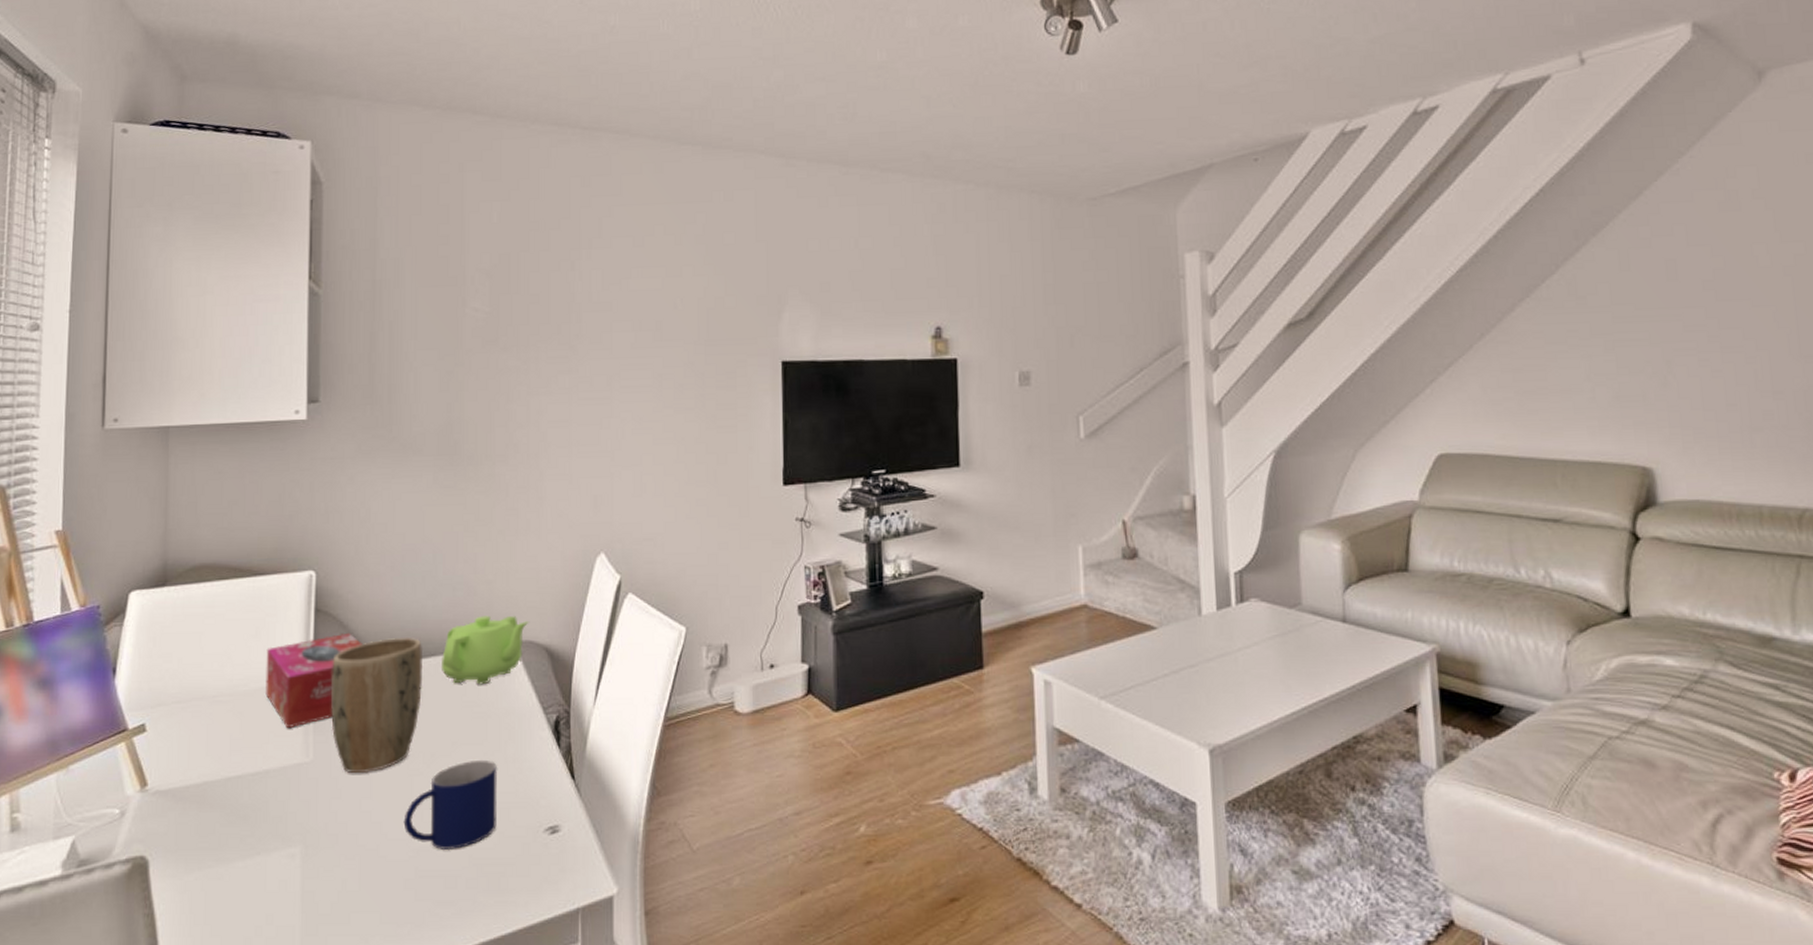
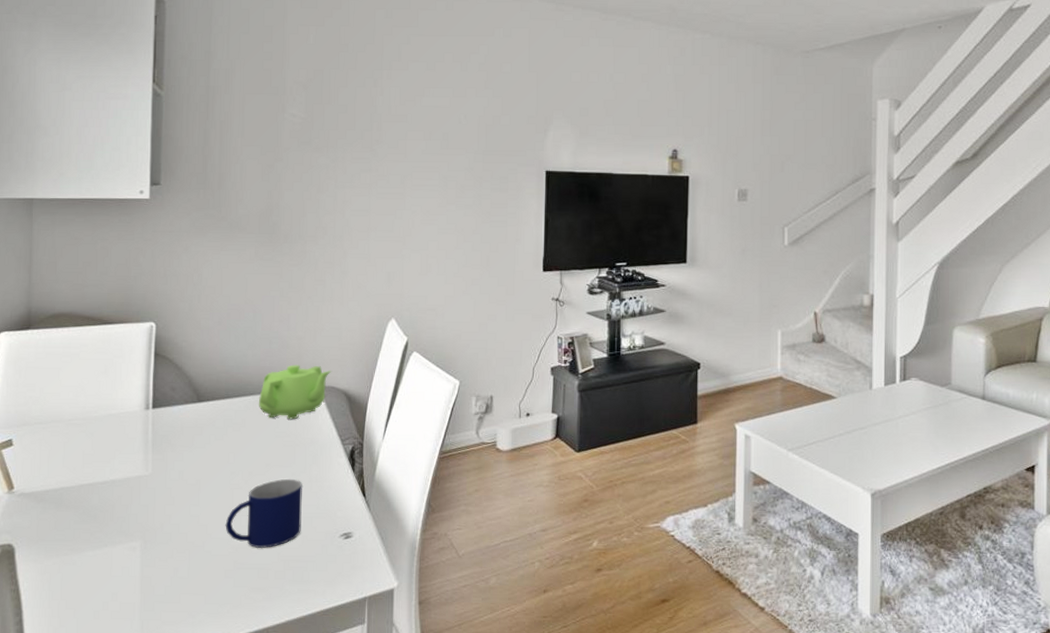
tissue box: present [265,632,362,729] -> none [113,373,194,448]
plant pot: present [331,638,424,774] -> none [167,379,244,486]

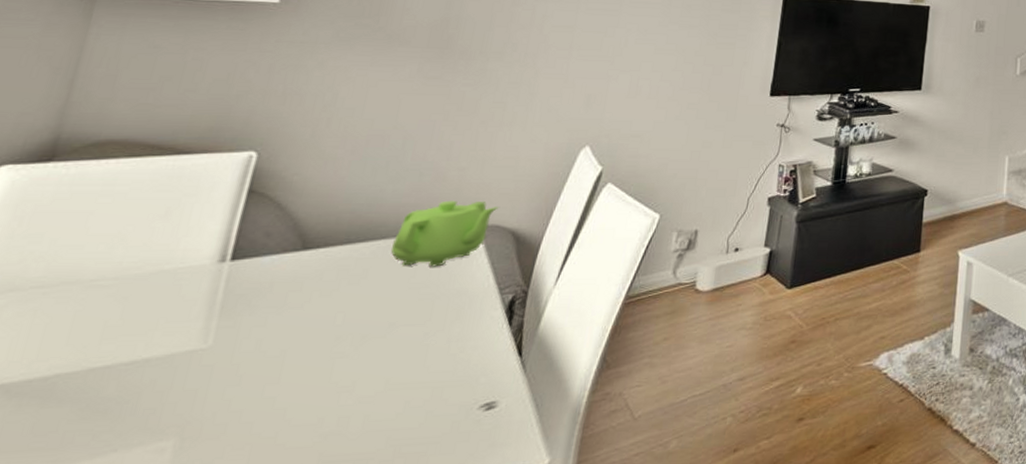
mug: present [225,478,303,548] -> none [313,340,438,433]

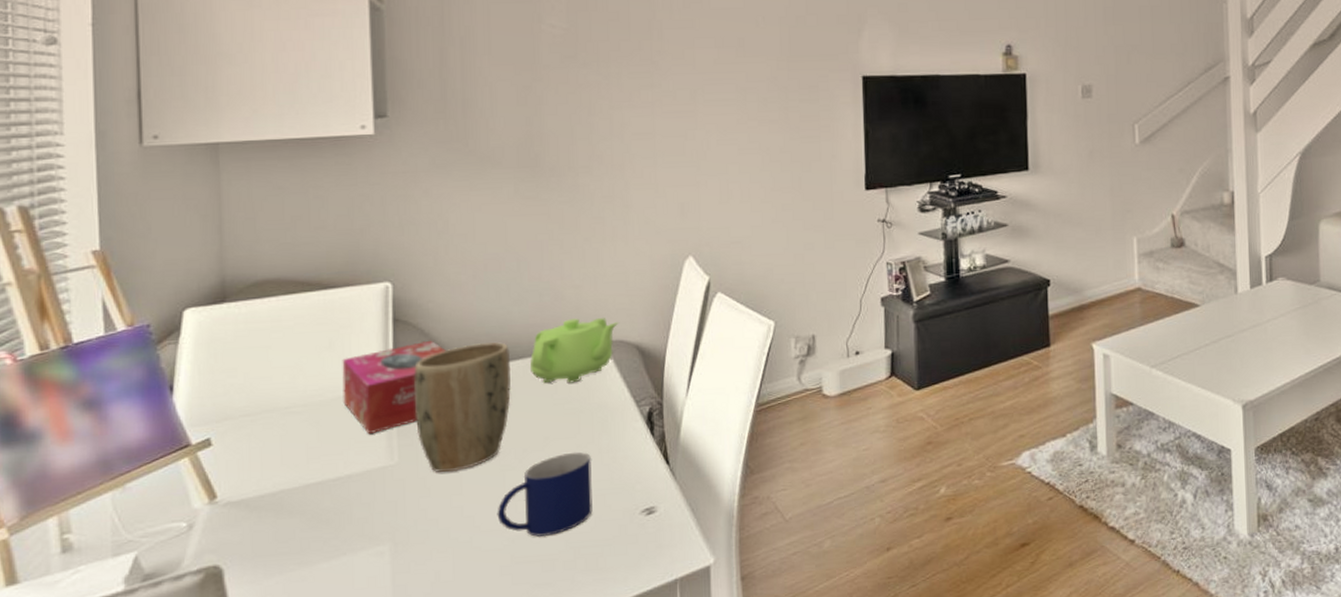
tissue box: none [164,214,301,314] -> present [342,340,446,435]
plant pot: none [242,221,374,359] -> present [414,342,511,472]
mug: none [313,340,438,433] -> present [497,451,593,537]

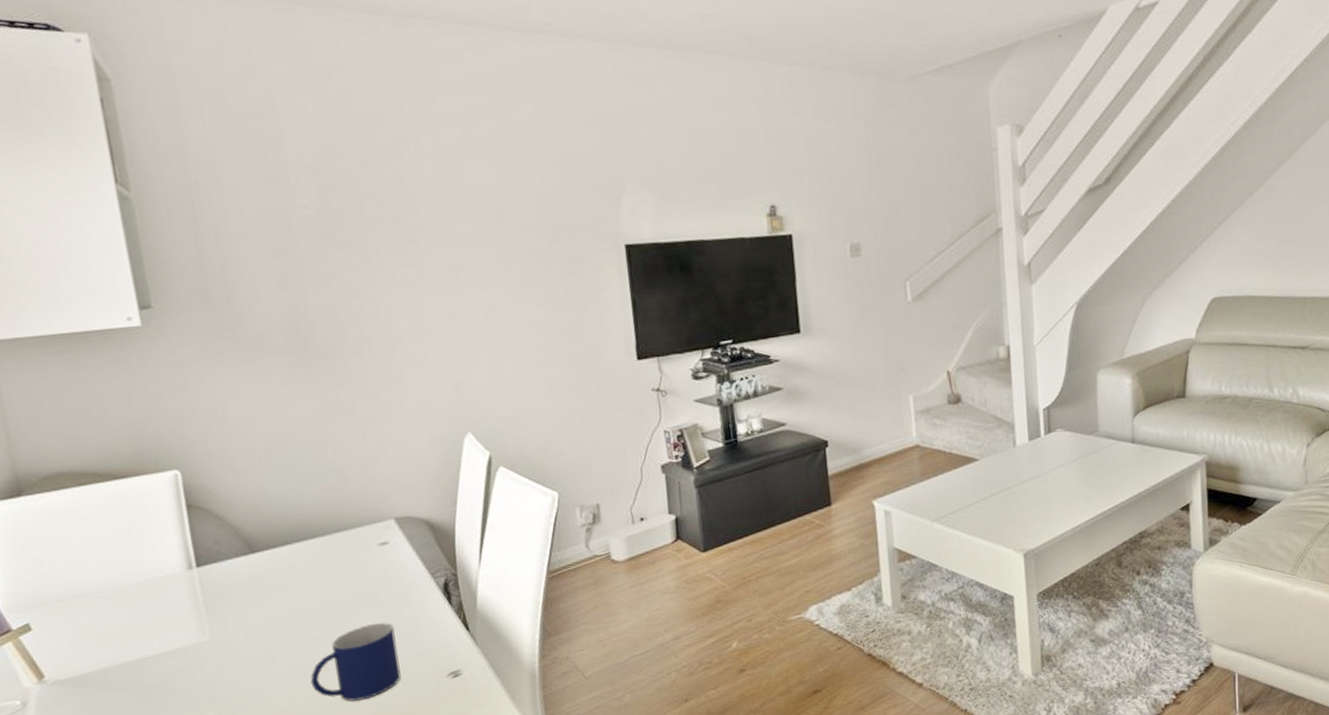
tissue box: present [342,340,446,435] -> none [143,523,242,614]
plant pot: present [414,342,511,472] -> none [213,523,311,646]
teapot: present [529,318,619,384] -> none [324,496,406,560]

